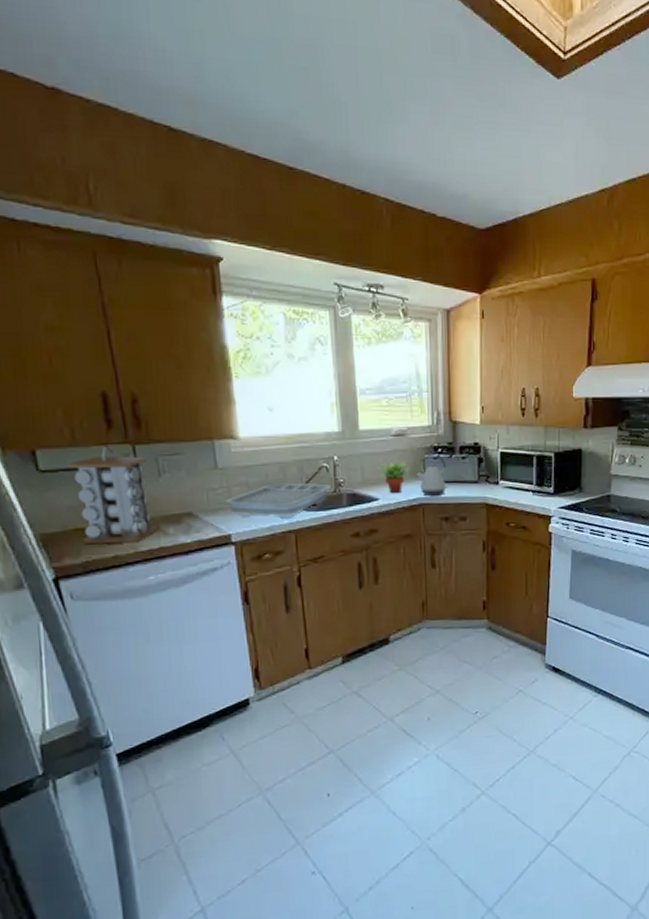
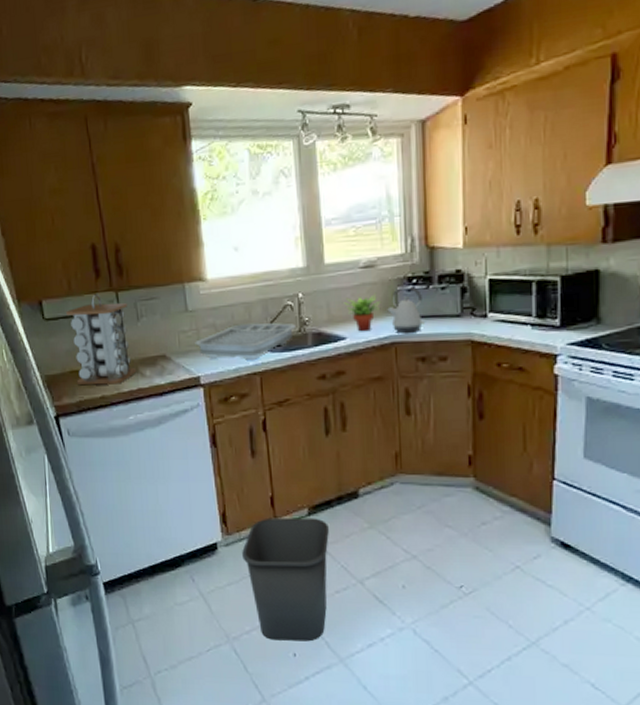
waste bin: none [276,665,362,785] -> present [242,517,329,642]

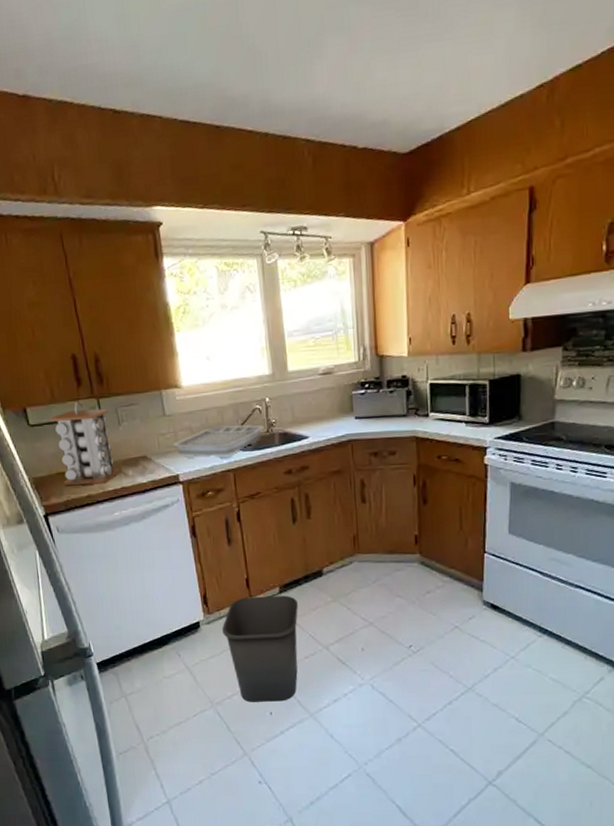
succulent plant: present [342,292,381,332] -> none [304,396,338,431]
kettle: present [387,285,425,334] -> none [344,390,376,433]

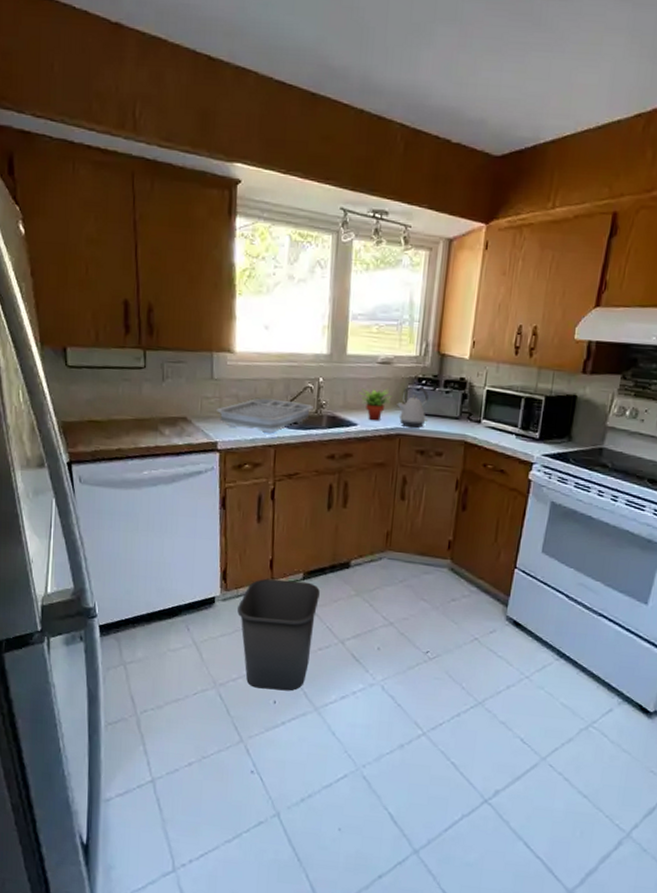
spice rack: present [50,401,120,486] -> none [91,349,156,439]
succulent plant: none [304,396,338,431] -> present [357,387,392,421]
kettle: none [344,390,376,433] -> present [397,385,428,428]

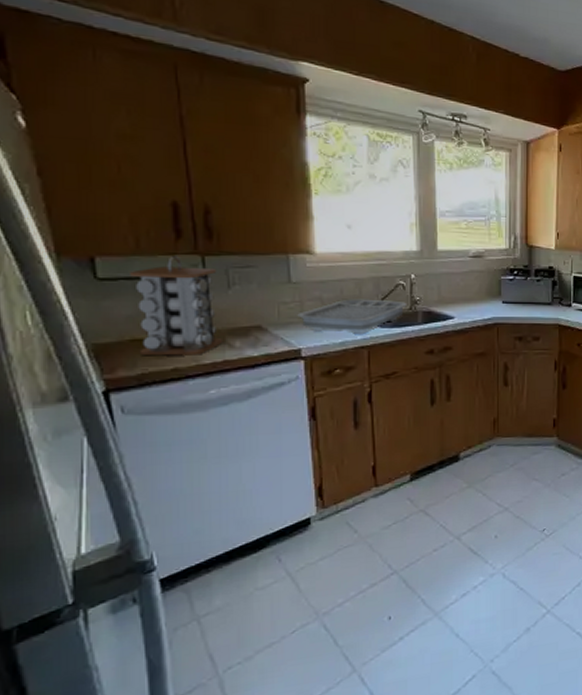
spice rack: none [91,349,156,439] -> present [130,256,223,356]
waste bin: present [237,578,320,691] -> none [339,483,430,608]
succulent plant: present [357,387,392,421] -> none [452,279,486,313]
kettle: present [397,385,428,428] -> none [492,276,522,317]

